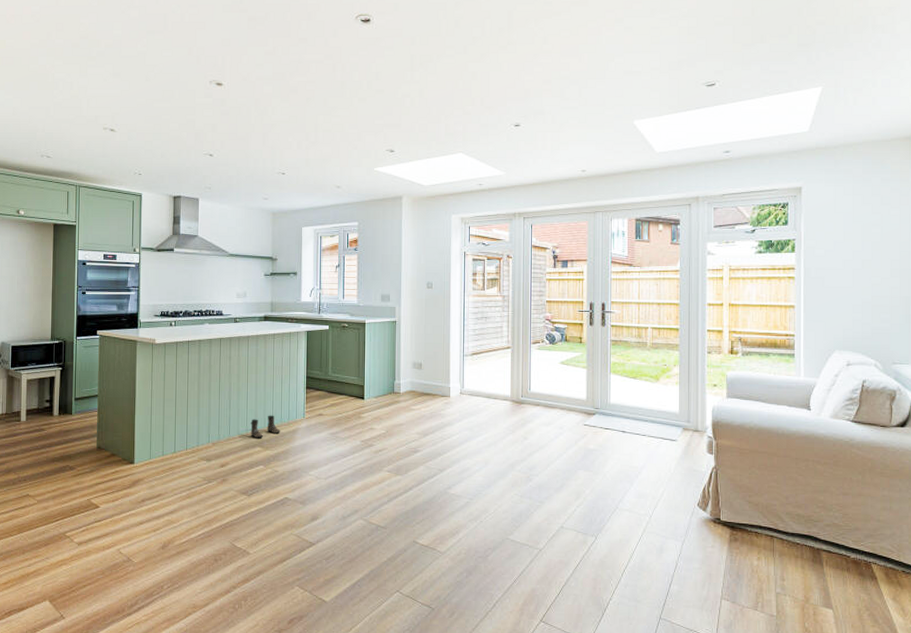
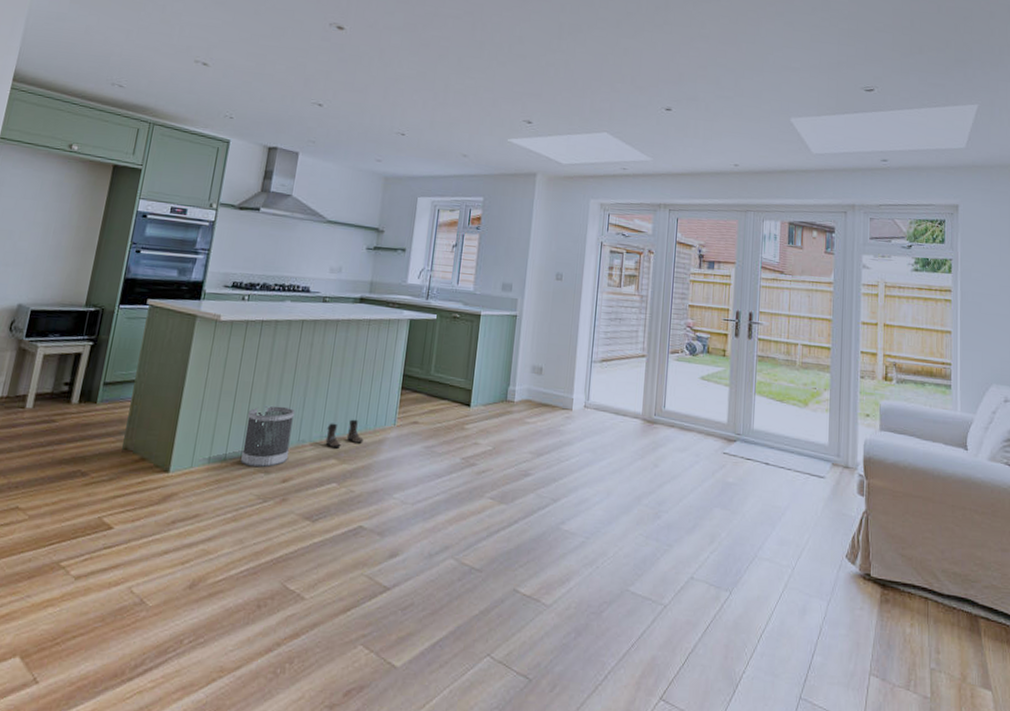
wastebasket: none [187,408,224,457] -> present [241,405,296,468]

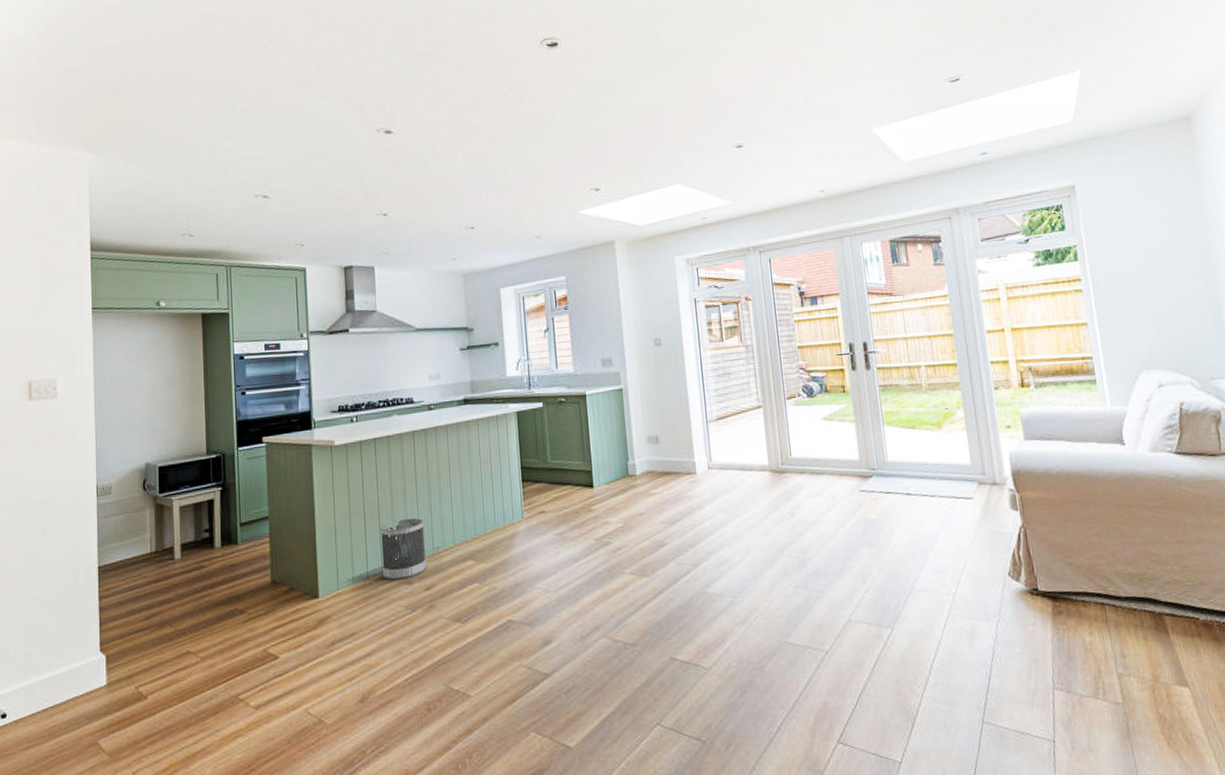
boots: present [325,419,364,448] -> none [458,518,496,550]

